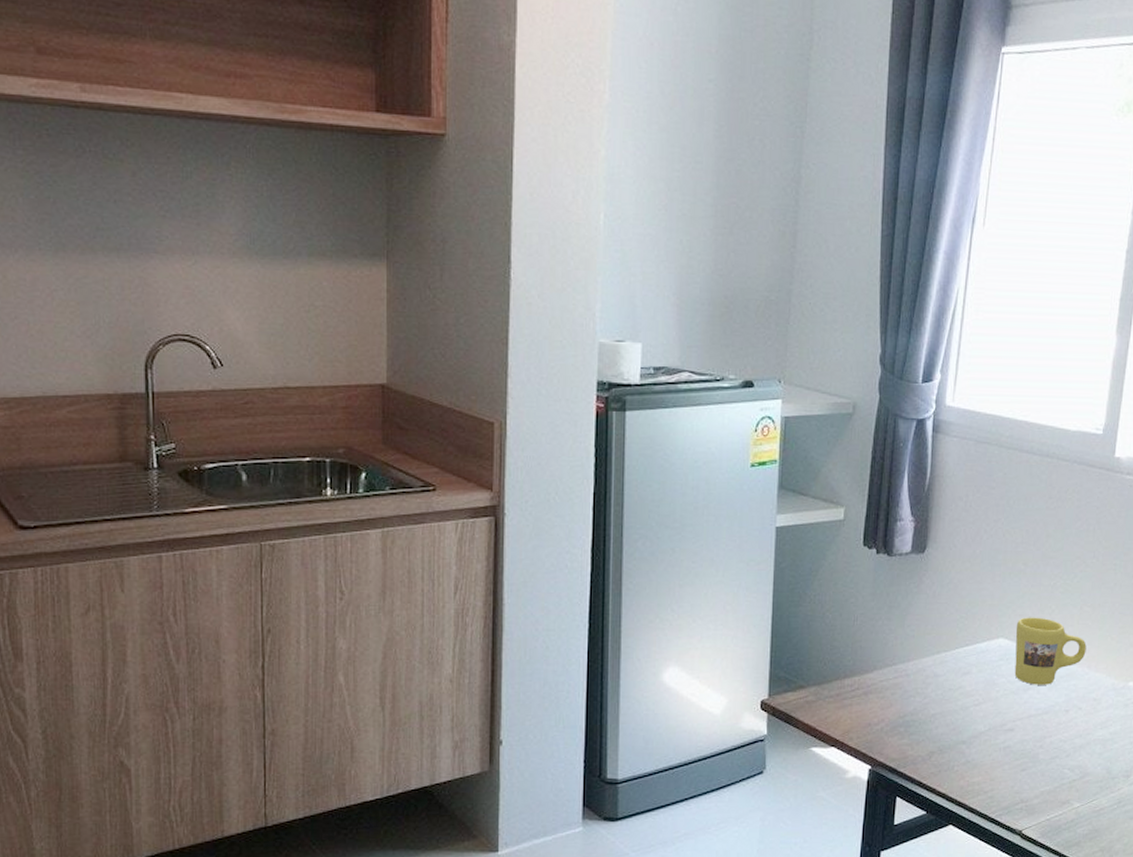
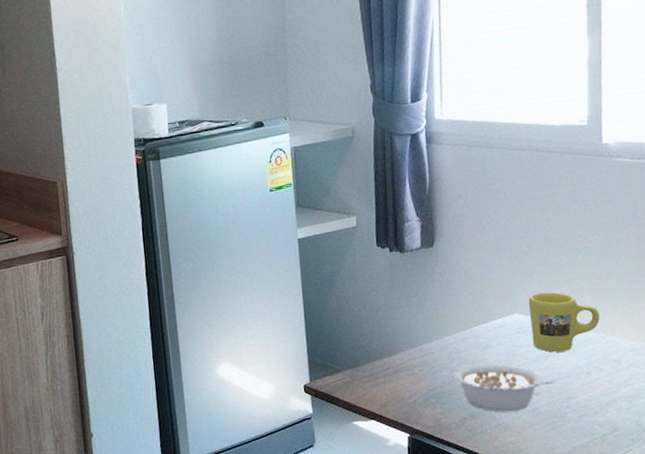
legume: none [926,692,1033,748] -> present [452,363,557,412]

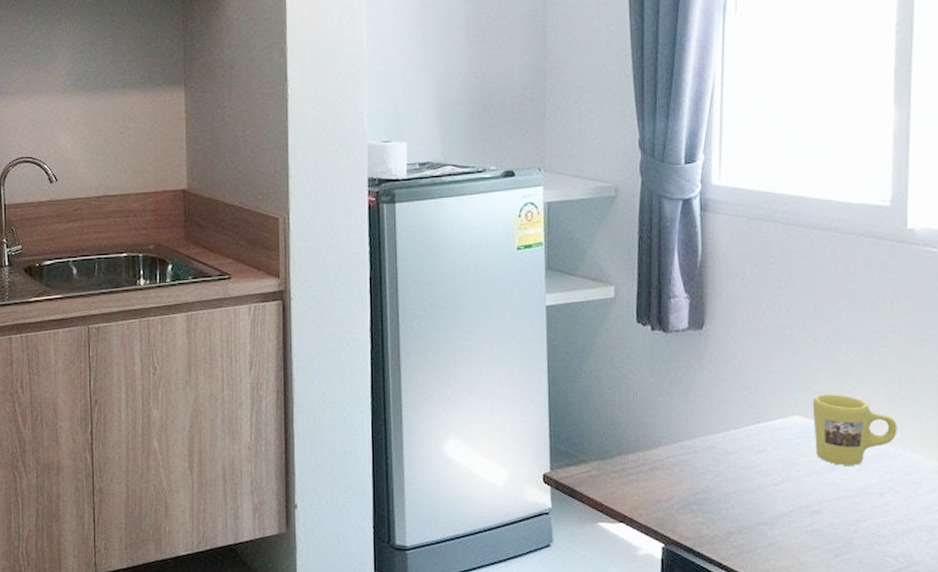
legume: present [452,363,557,412] -> none [718,471,843,530]

